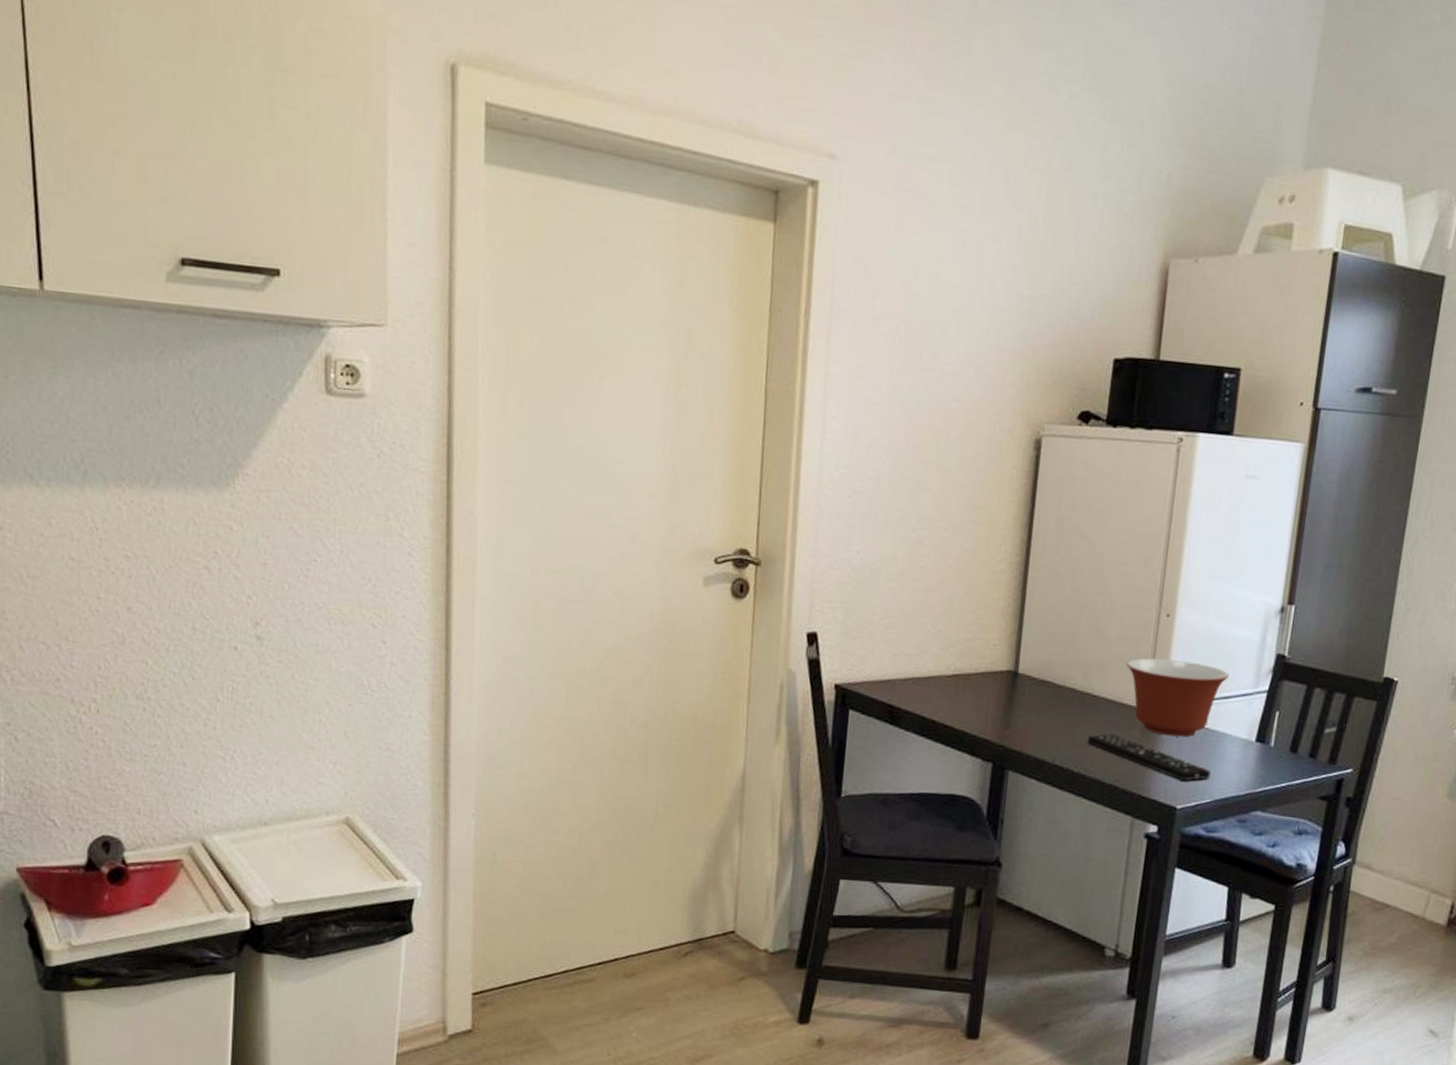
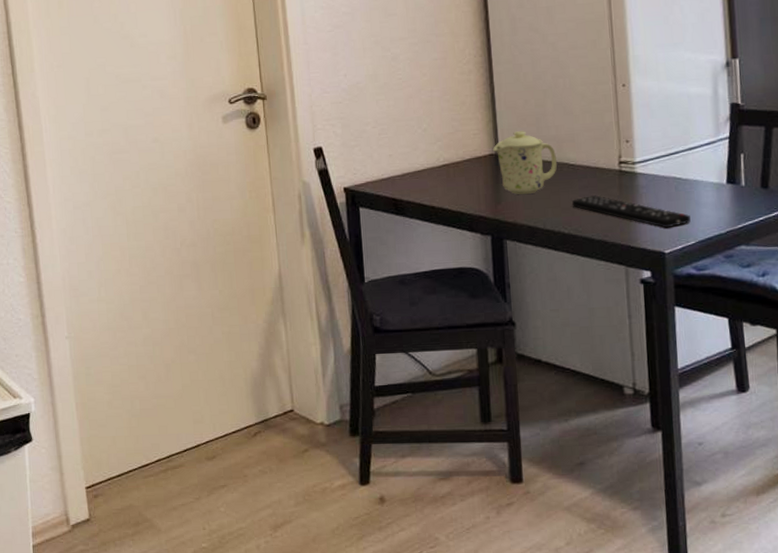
mug: none [1012,649,1081,723] -> present [493,131,558,195]
mixing bowl: present [1127,658,1230,737] -> none [595,122,691,190]

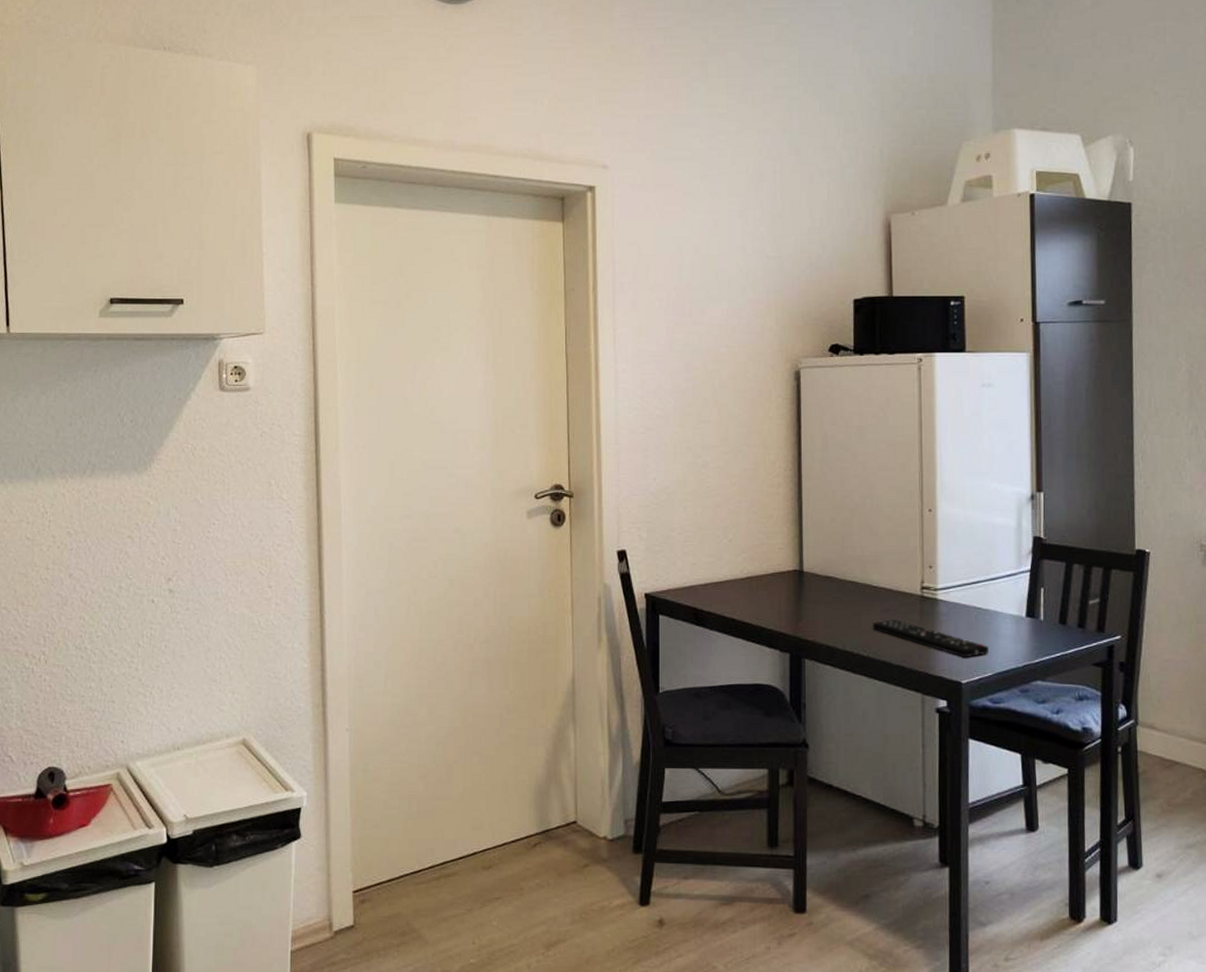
mug: present [493,131,558,195] -> none [797,549,861,614]

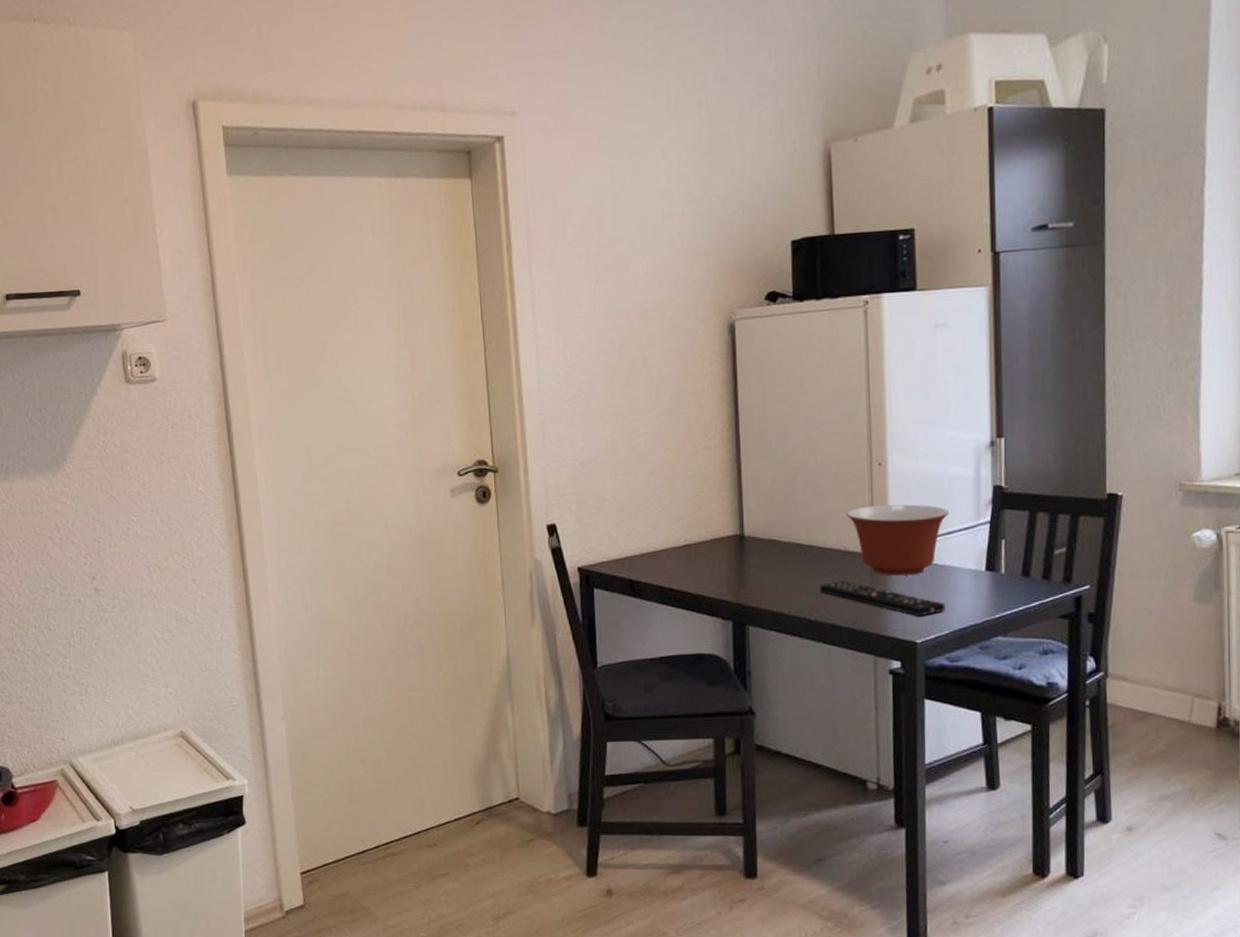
mixing bowl: none [899,549,994,618] -> present [847,504,950,576]

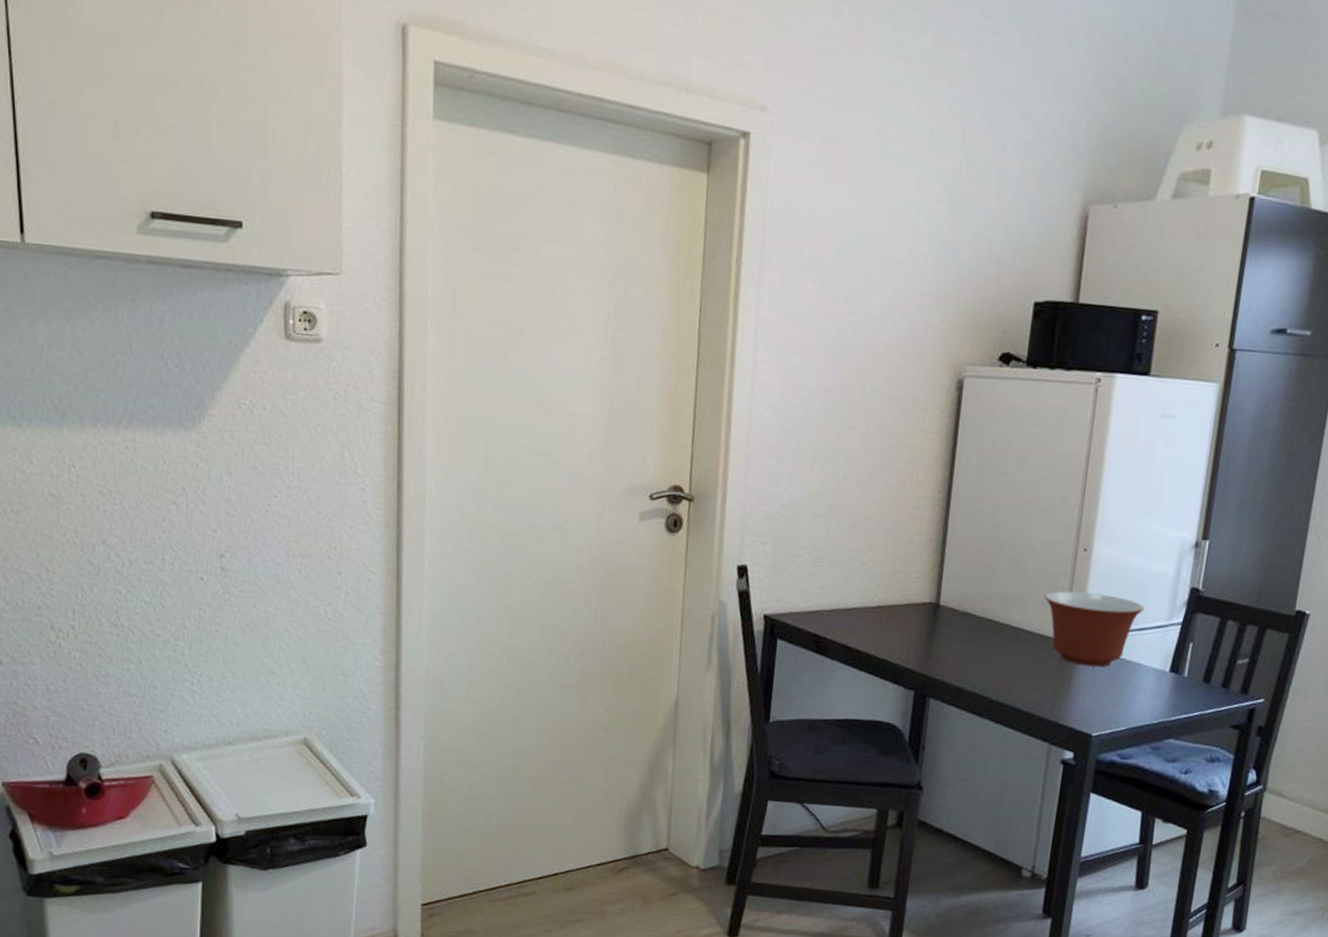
remote control: present [819,579,945,617] -> none [1006,662,1126,710]

